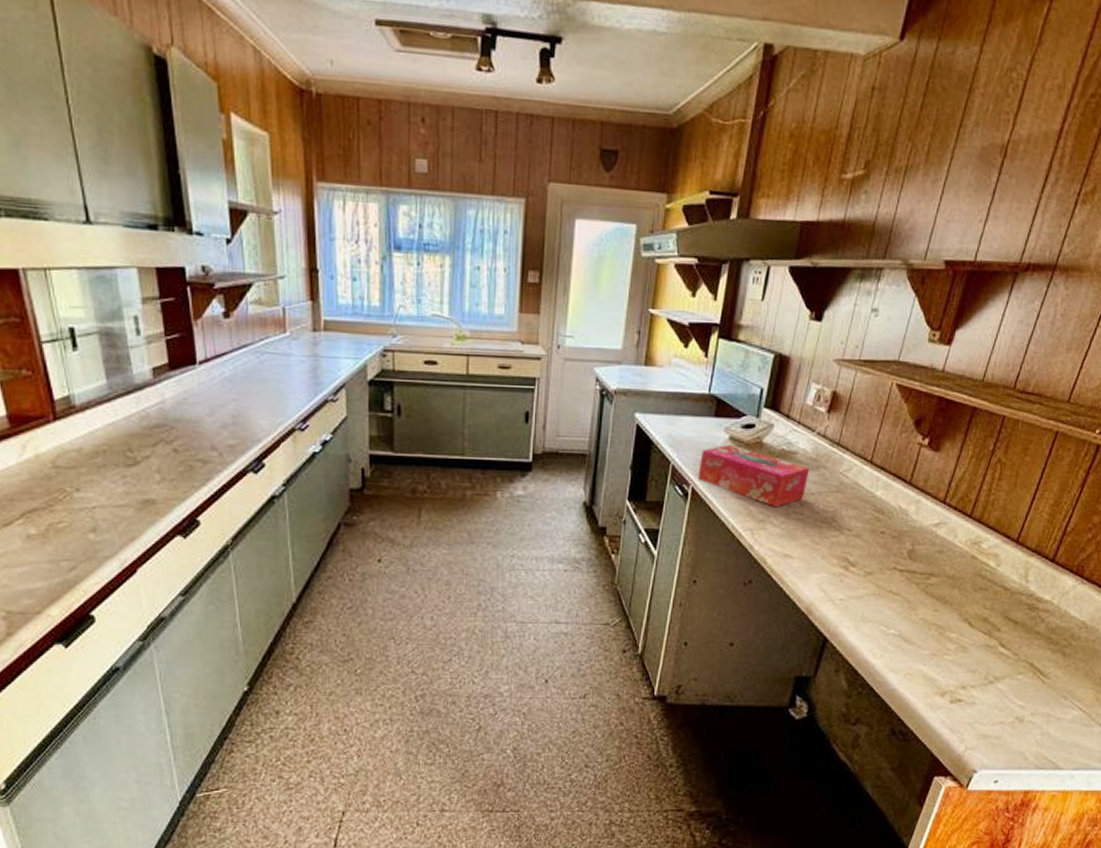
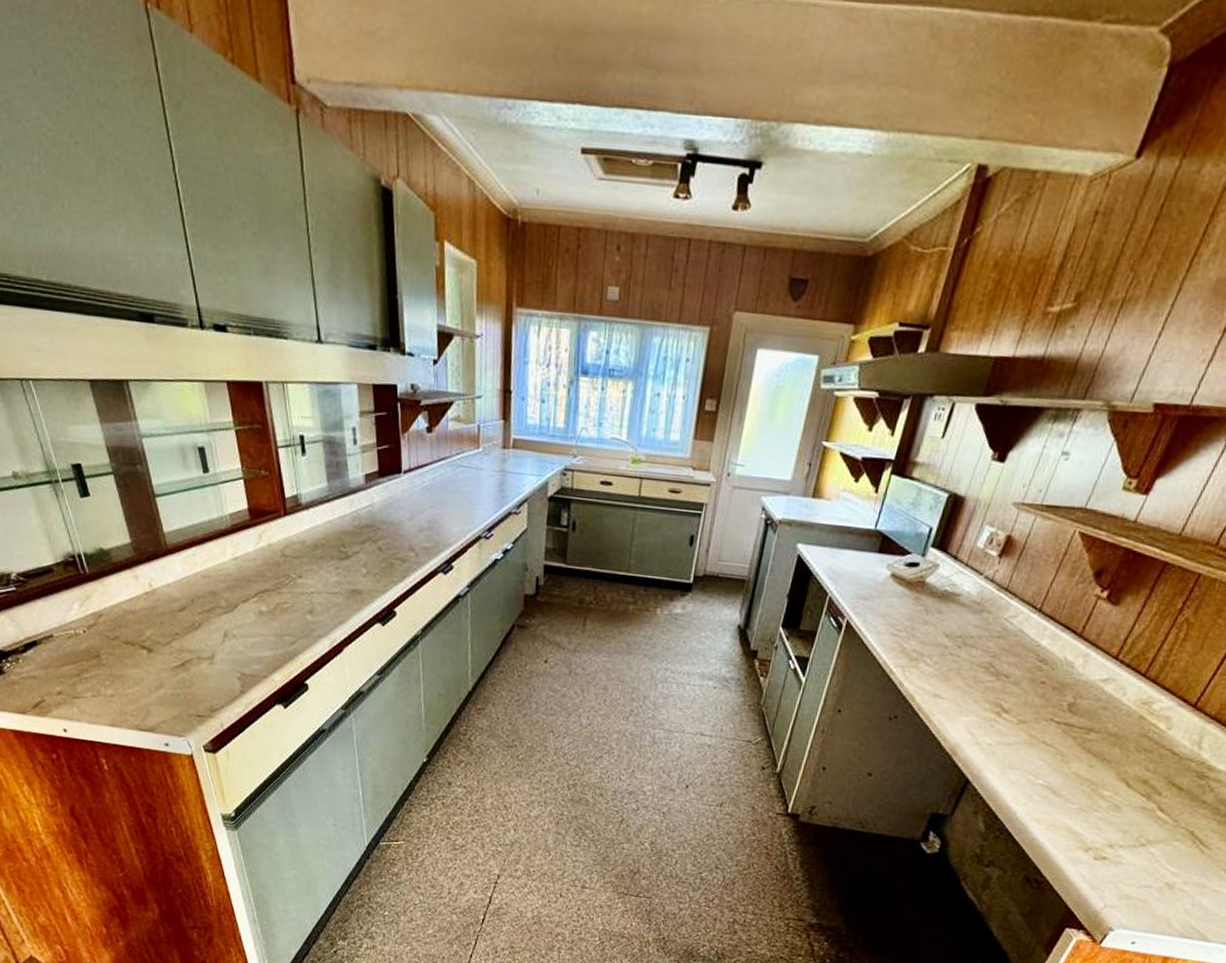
tissue box: present [698,444,810,508] -> none [854,581,973,648]

